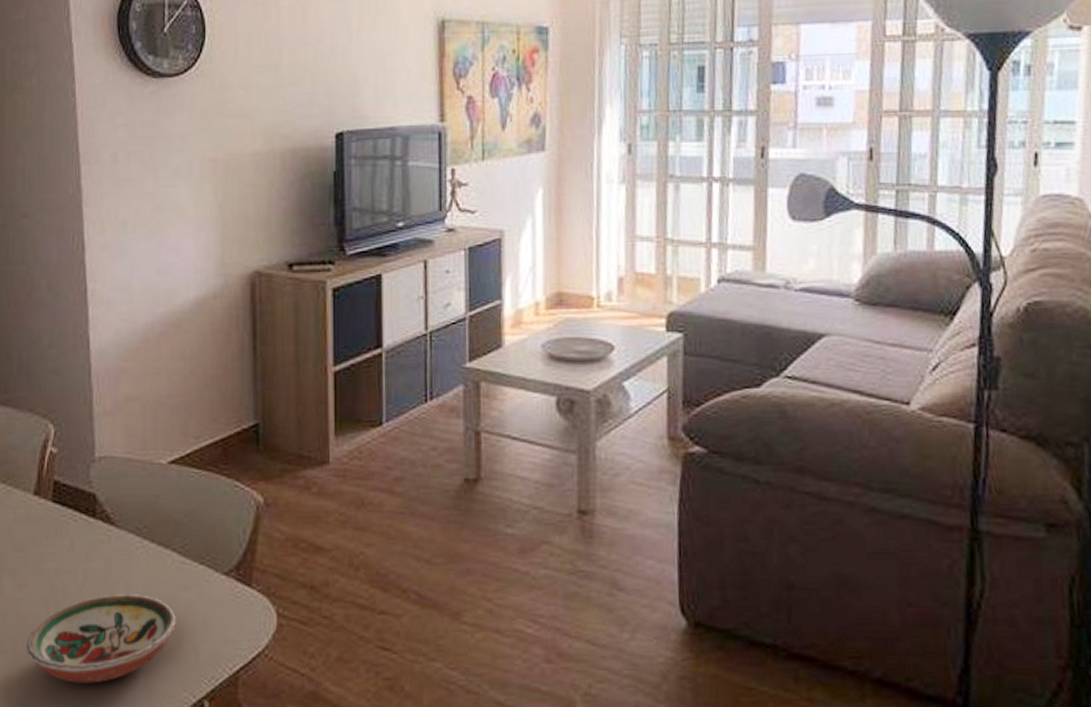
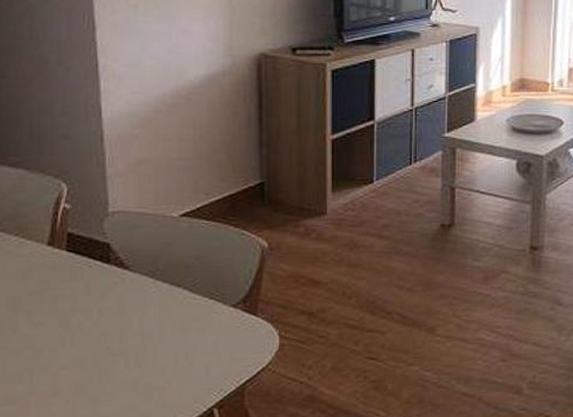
decorative bowl: present [27,594,176,684] -> none [43,326,188,403]

